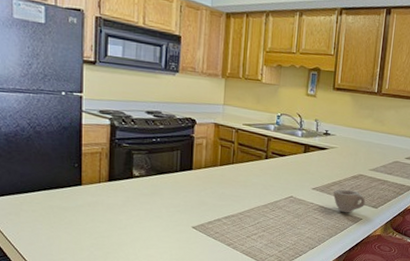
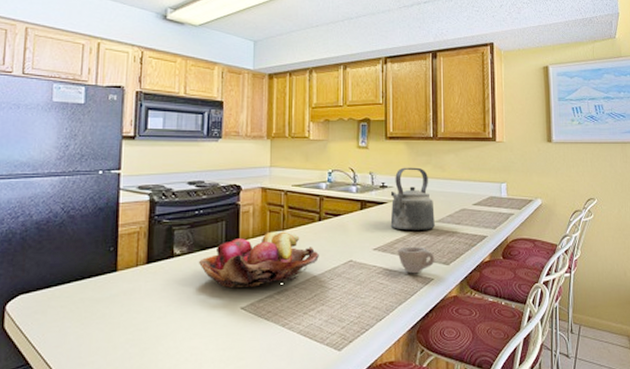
fruit basket: none [155,164,264,211] -> present [198,231,319,288]
kettle: none [329,118,371,177] -> present [390,167,435,231]

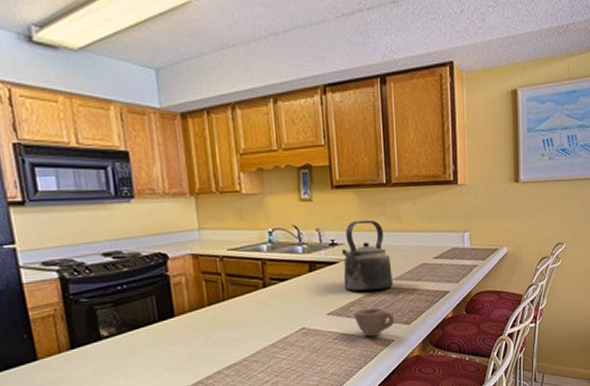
fruit basket: present [198,231,319,288] -> none [131,301,268,367]

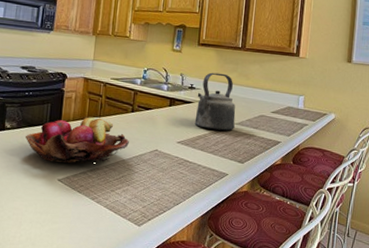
fruit basket: none [131,301,268,367] -> present [25,117,129,163]
cup: present [354,308,395,337] -> none [199,143,232,168]

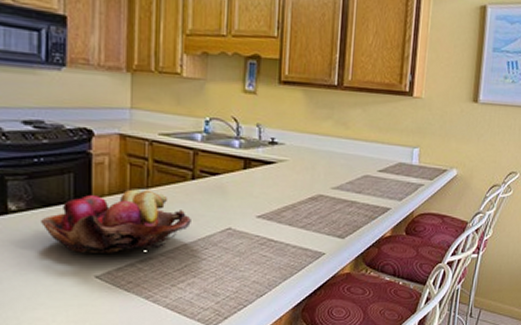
kettle: present [194,72,236,131] -> none [278,121,333,198]

